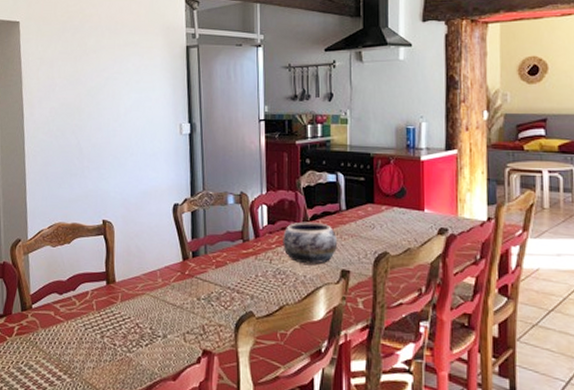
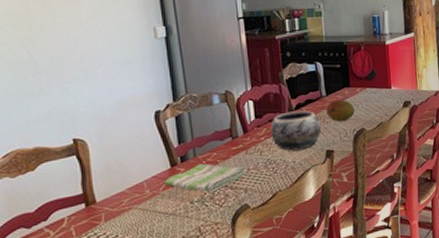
dish towel: none [175,261,254,293] -> present [164,163,247,193]
fruit: none [345,215,377,240] -> present [326,99,355,121]

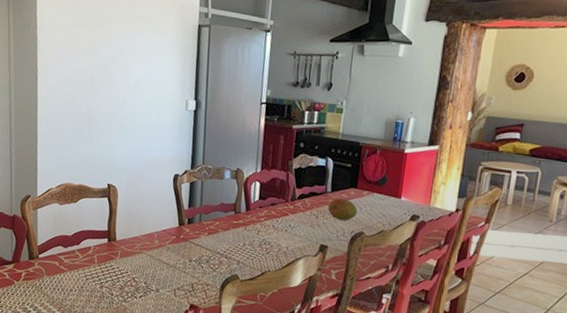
dish towel: present [164,163,247,193] -> none [171,228,242,257]
decorative bowl: present [270,110,322,151] -> none [270,200,321,238]

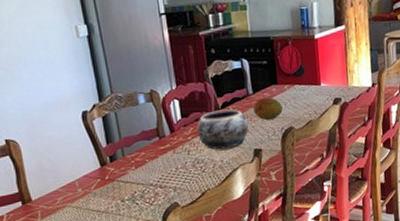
decorative bowl: none [270,200,321,238] -> present [197,109,249,150]

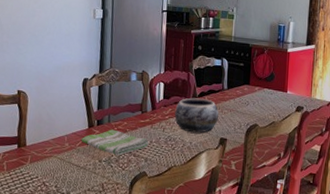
dish towel: none [94,163,175,191] -> present [81,129,149,156]
fruit: present [253,97,283,120] -> none [226,94,251,114]

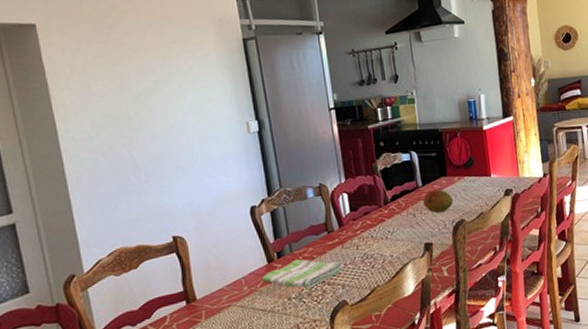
decorative bowl: present [174,98,219,133] -> none [366,202,419,244]
fruit: none [226,94,251,114] -> present [423,189,453,213]

